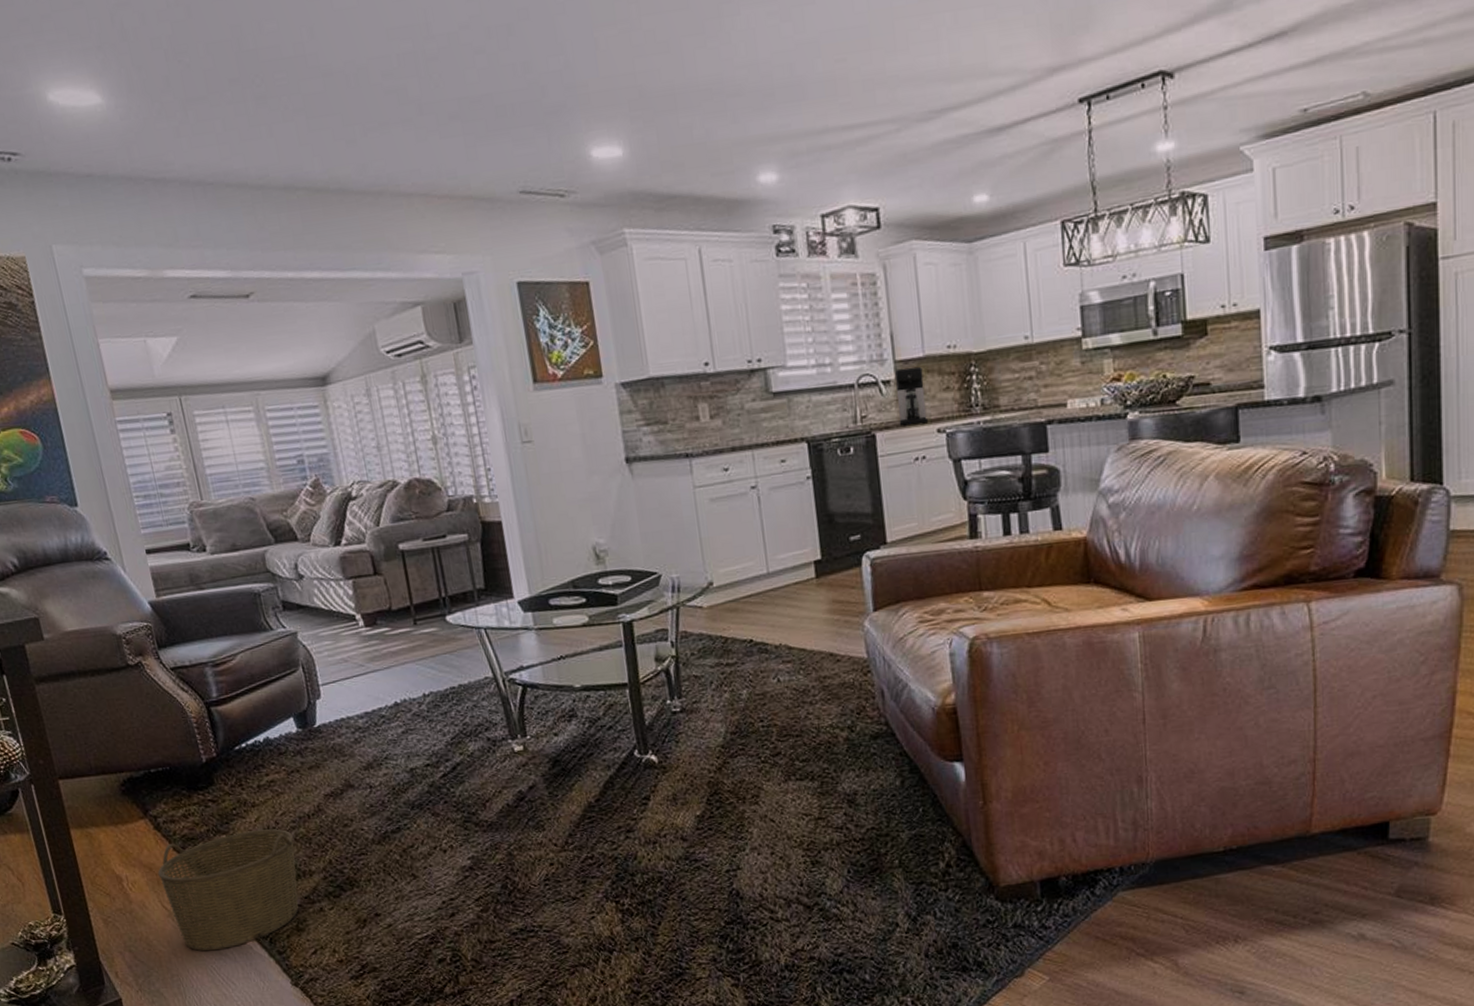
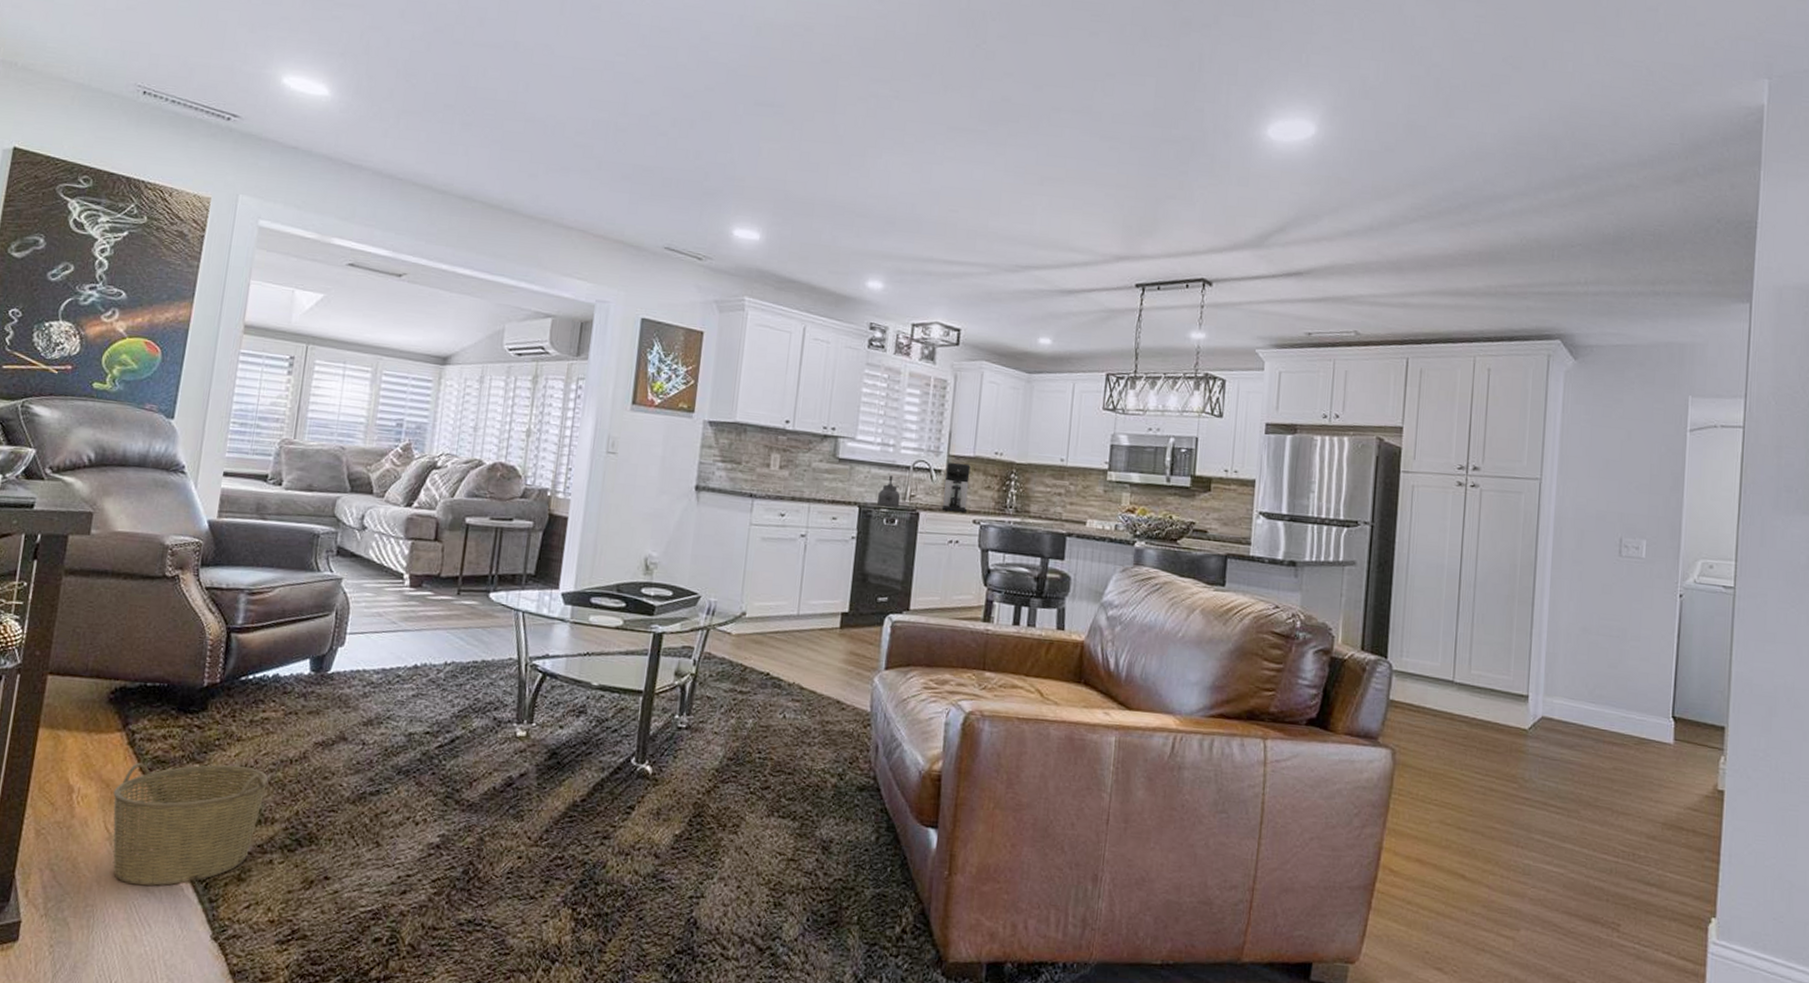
kettle: none [825,399,852,436] -> present [876,475,901,508]

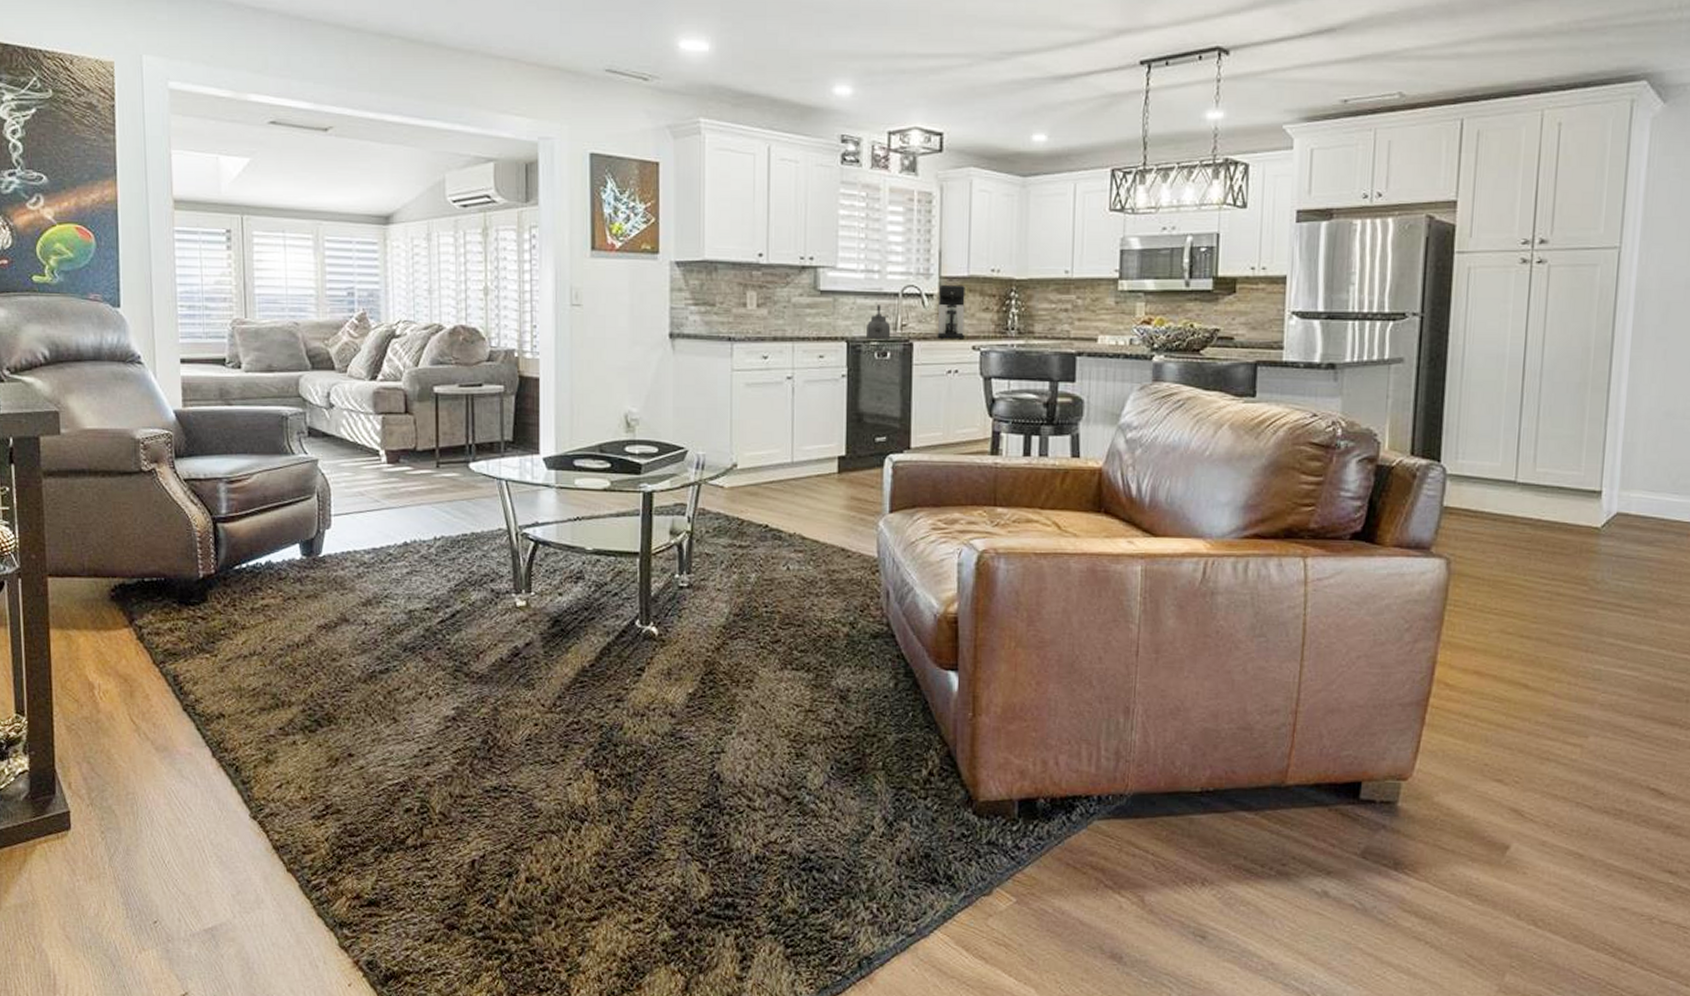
basket: present [112,762,269,886] -> none [132,653,279,772]

